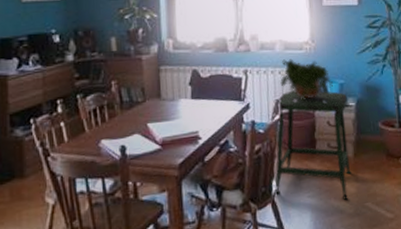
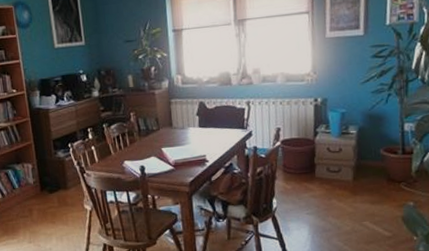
stool: present [274,91,351,200] -> none [274,120,350,218]
potted plant: present [279,59,333,102] -> none [280,90,334,130]

